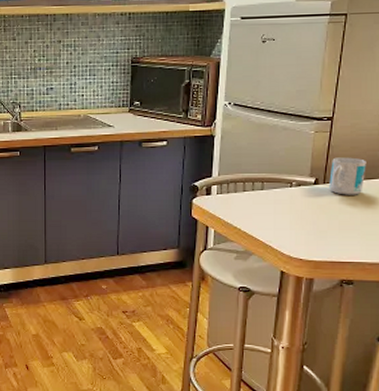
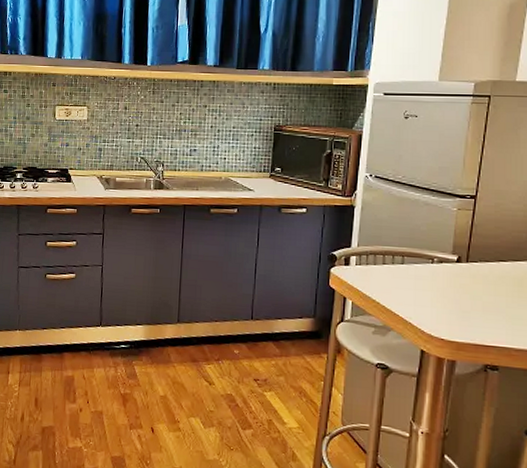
mug: present [329,157,366,195] -> none [472,236,512,277]

